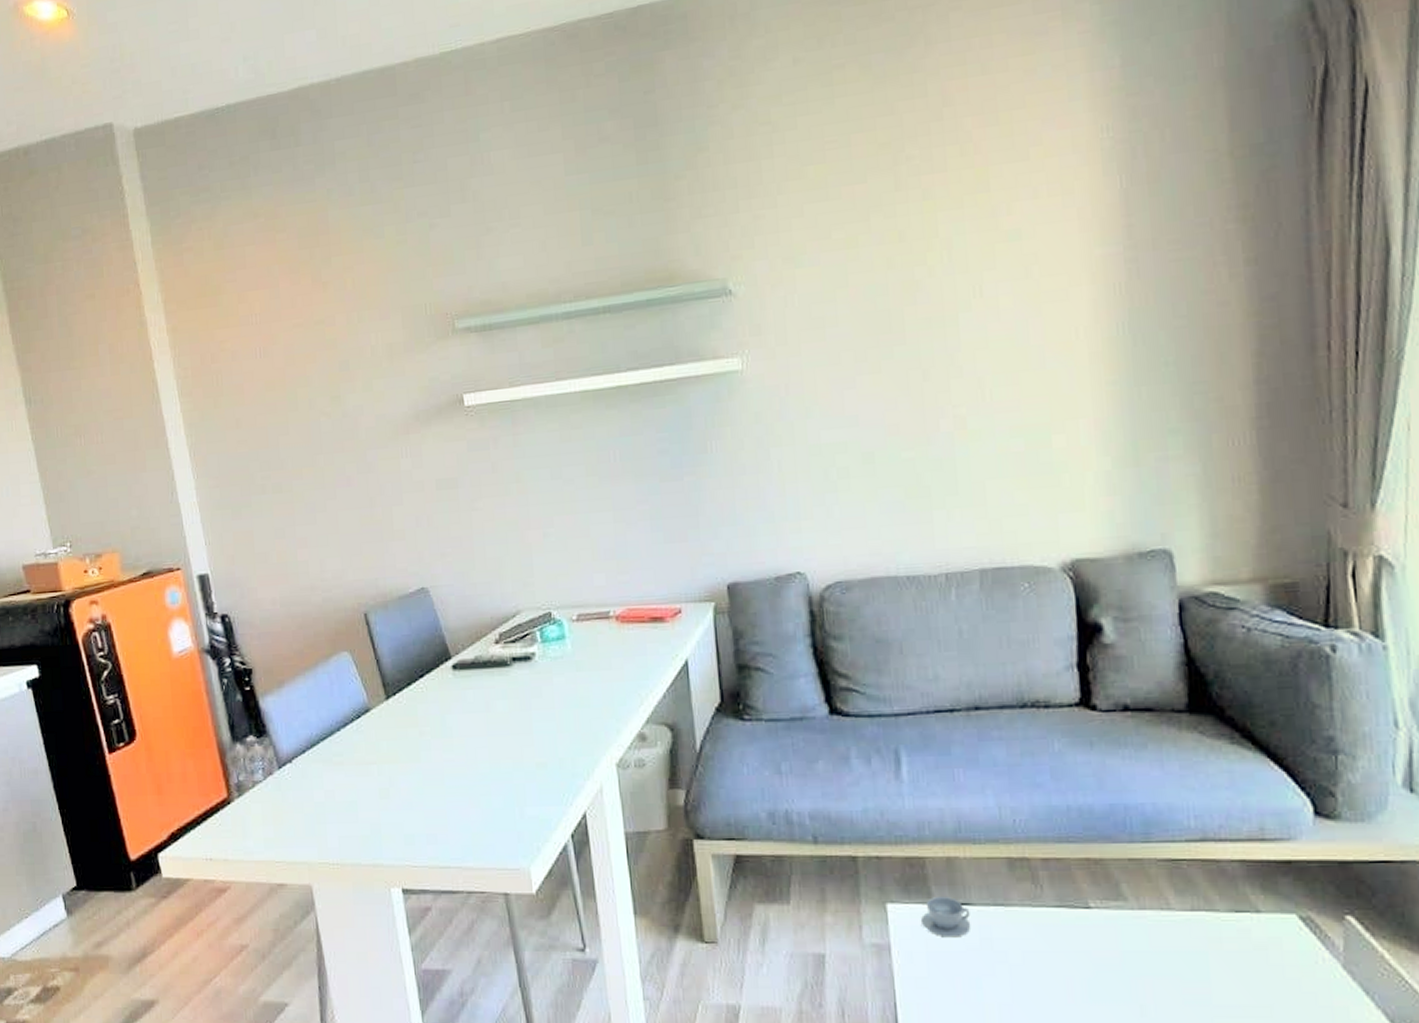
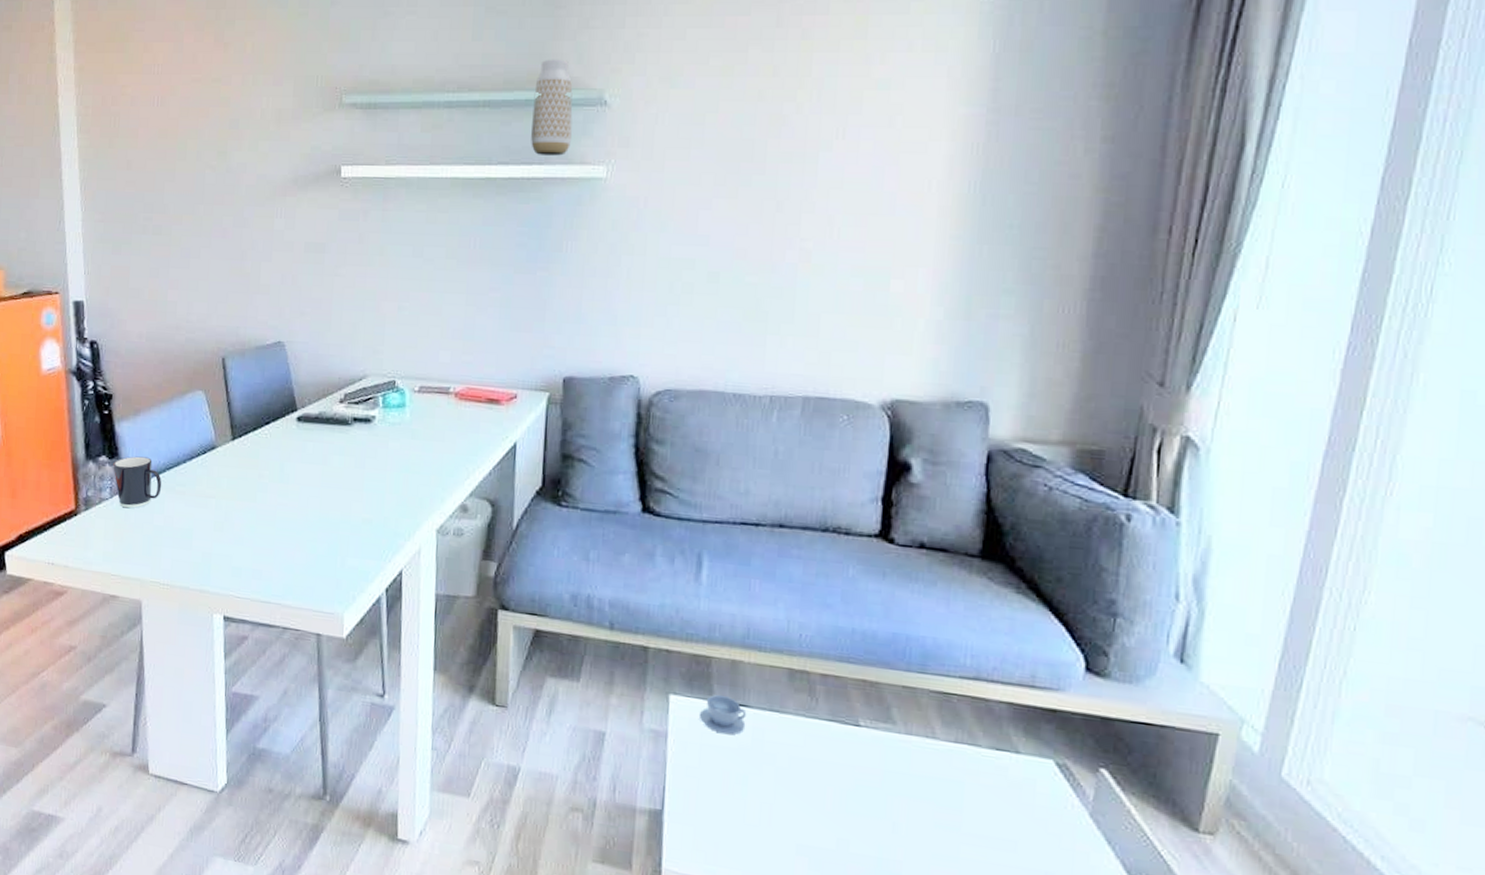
mug: none [262,730,318,788] -> present [113,456,162,509]
vase: none [654,253,700,356] -> present [531,59,573,156]

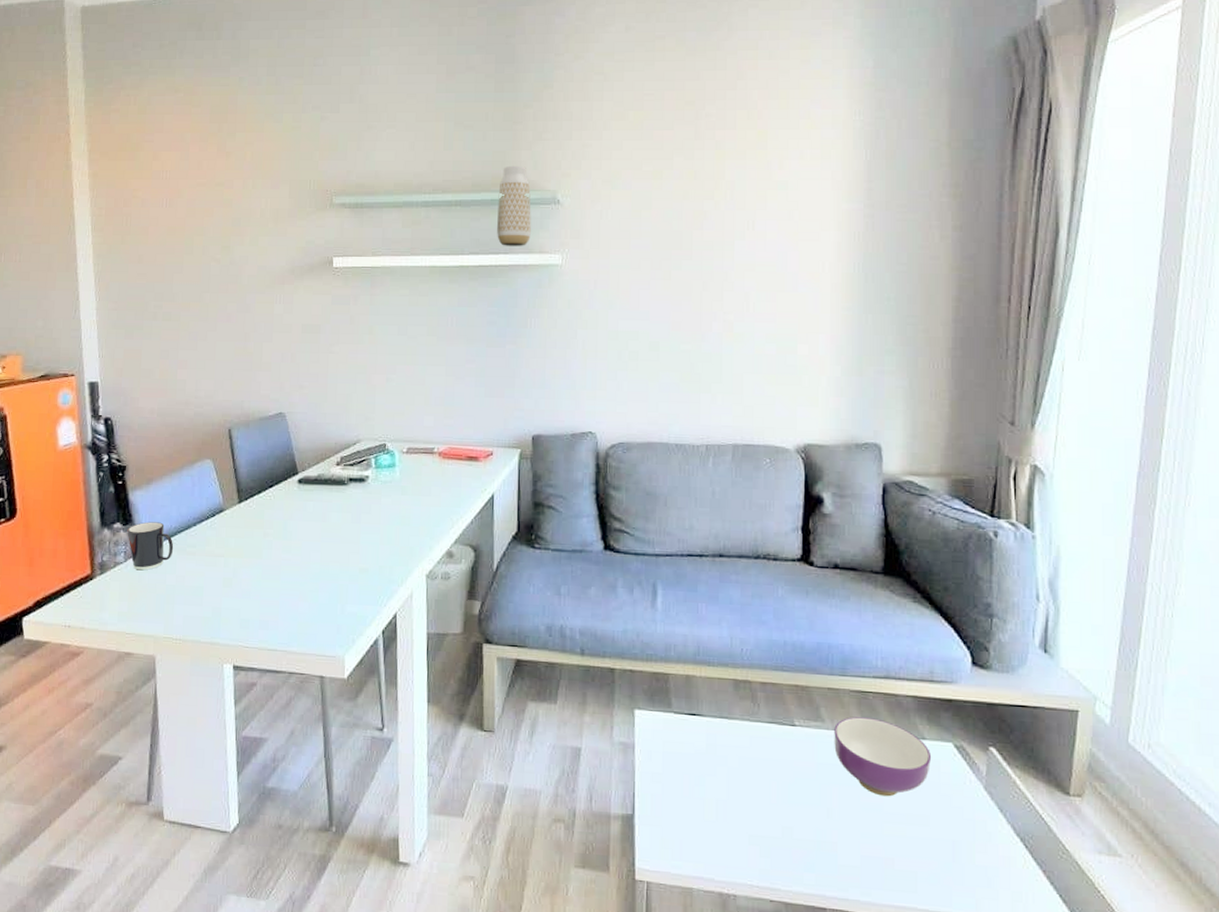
teacup: present [700,694,747,735] -> none [661,706,701,742]
bowl: none [906,721,1026,816] -> present [834,717,932,797]

